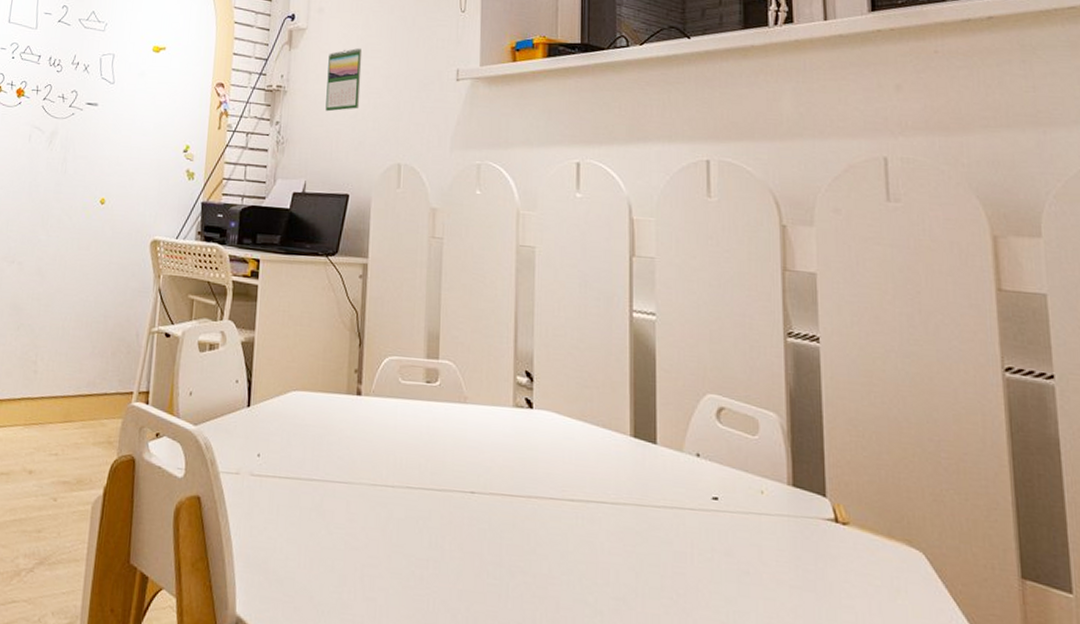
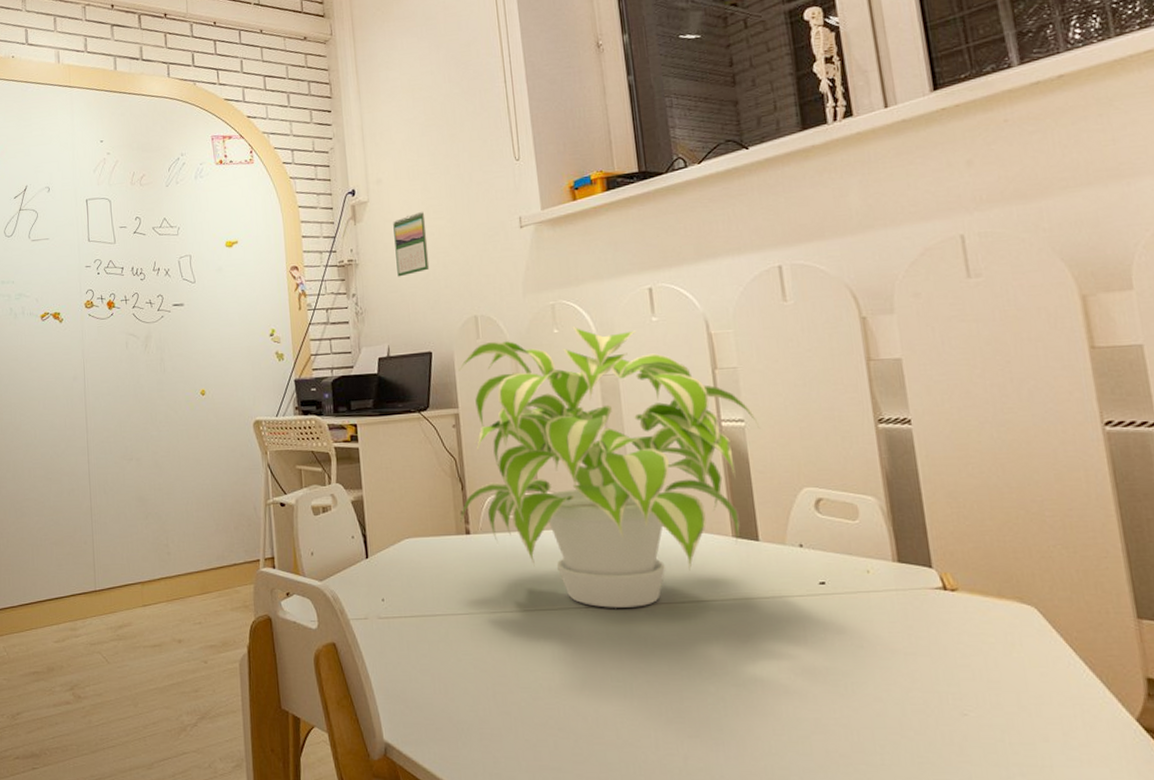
plant: none [351,191,670,500] -> present [459,327,759,608]

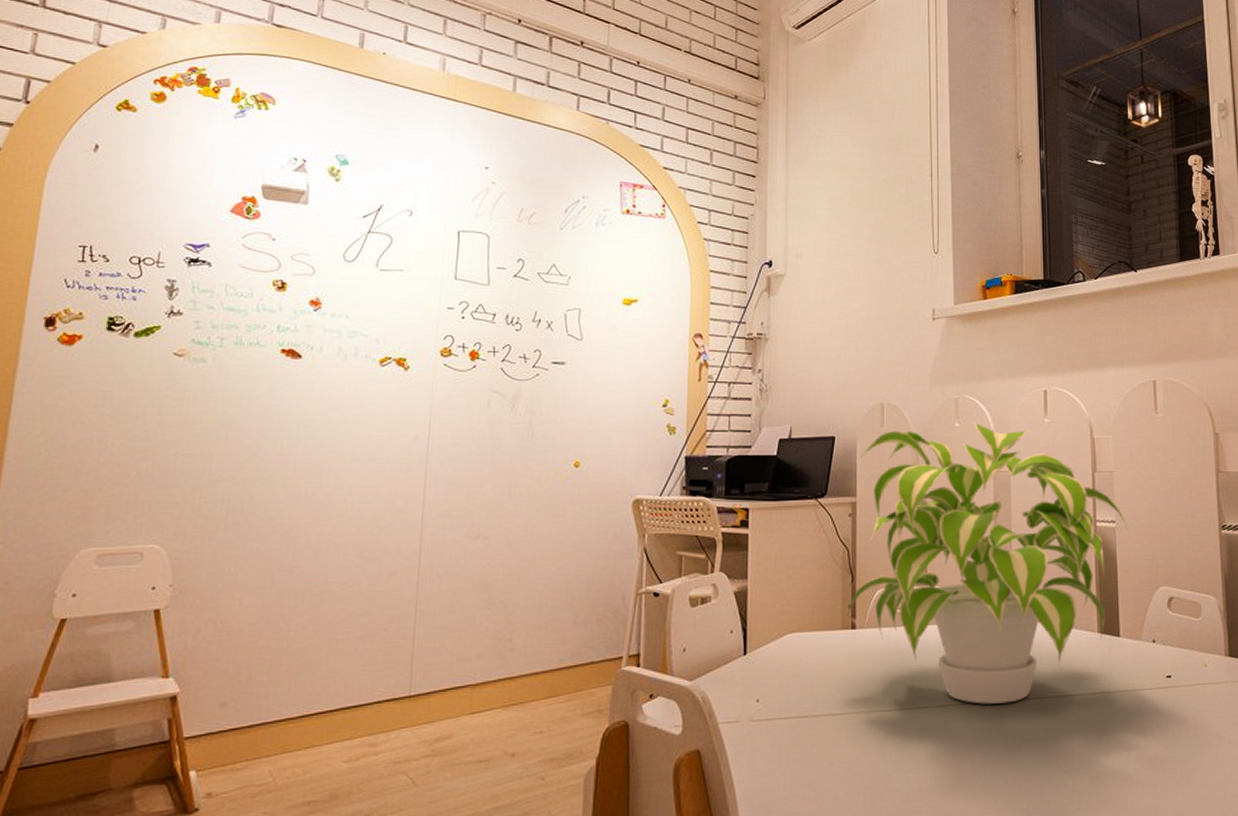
calendar: present [393,211,430,277] -> none [808,291,842,357]

